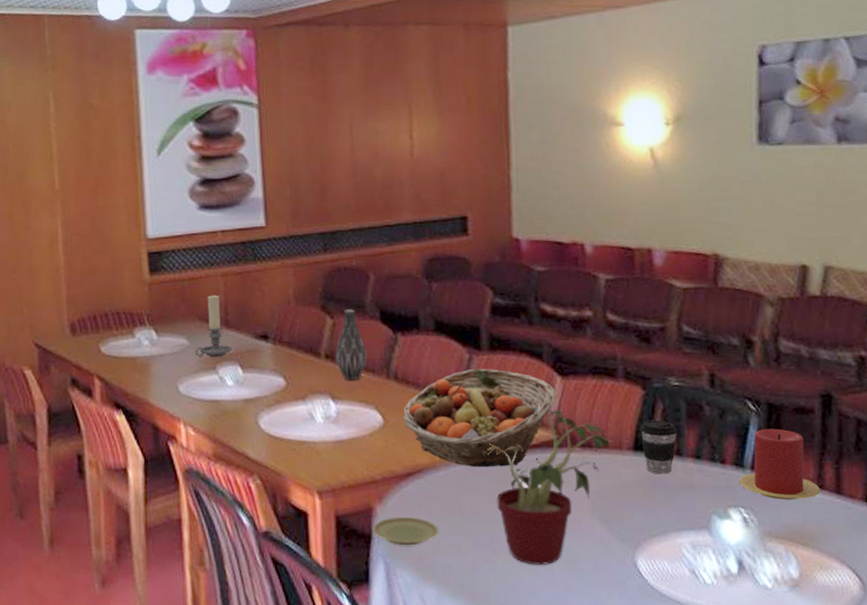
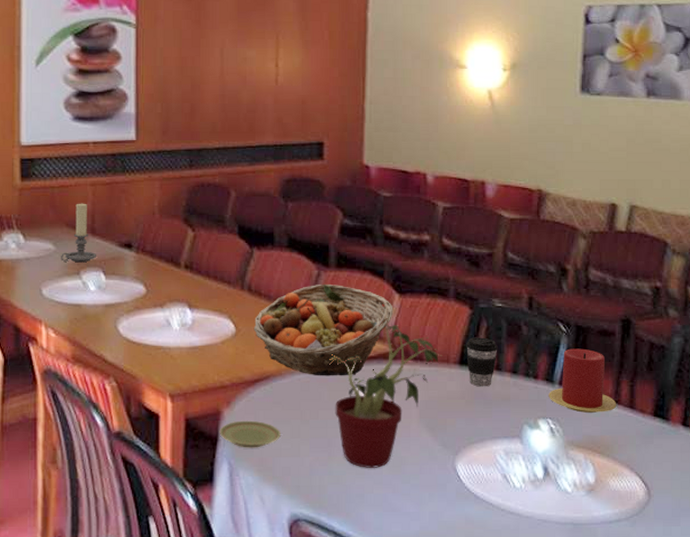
vase: present [335,309,368,381] -> none [194,223,225,291]

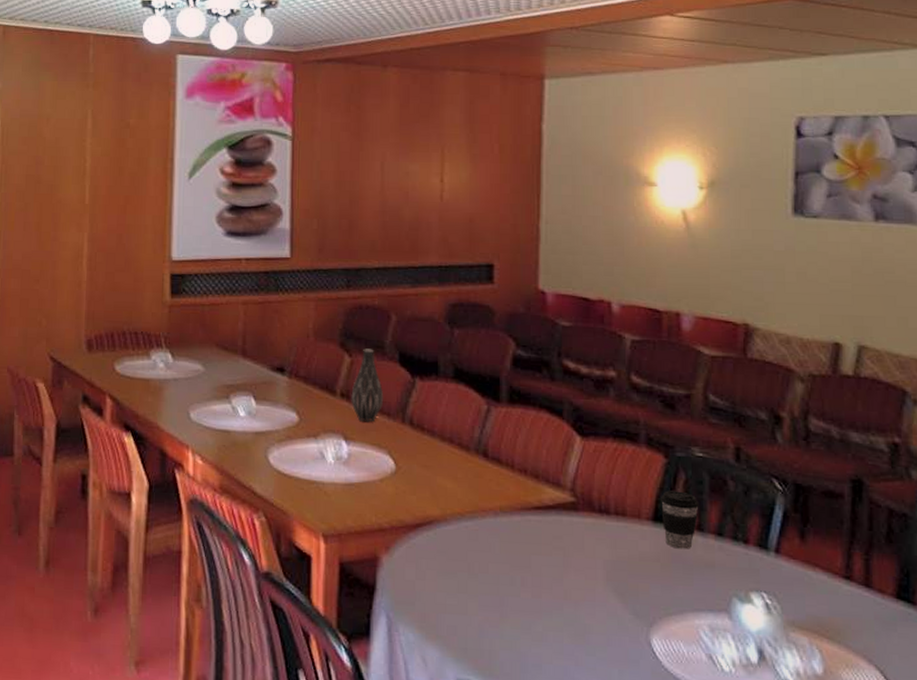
candle holder: present [61,203,96,263] -> none [210,322,247,386]
vase: none [194,223,225,291] -> present [351,348,384,422]
plate: present [219,420,281,448] -> none [377,569,445,602]
fruit basket: present [253,283,394,376] -> none [415,420,575,526]
potted plant: present [327,317,442,468] -> none [498,462,633,635]
candle: present [549,348,617,413] -> none [762,510,849,589]

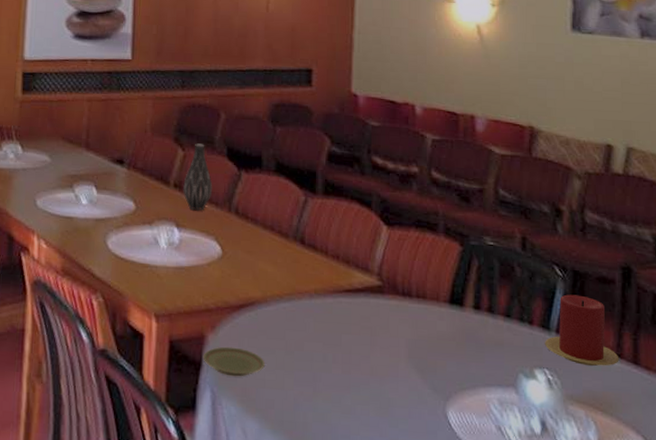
plate: none [377,569,445,602] -> present [203,346,265,377]
coffee cup: present [661,490,699,550] -> none [457,276,490,330]
candle: none [762,510,849,589] -> present [545,294,619,366]

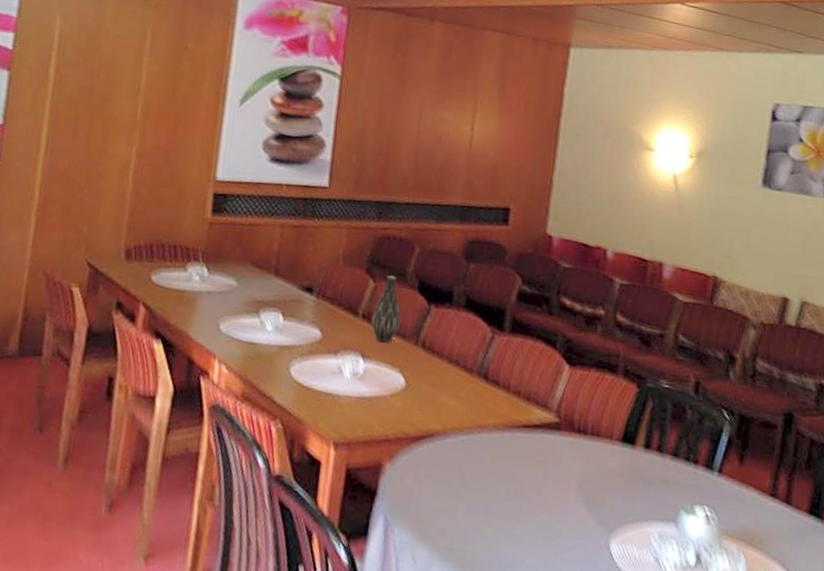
plate: present [203,346,265,377] -> none [378,476,440,506]
candle: present [545,294,619,366] -> none [707,437,774,505]

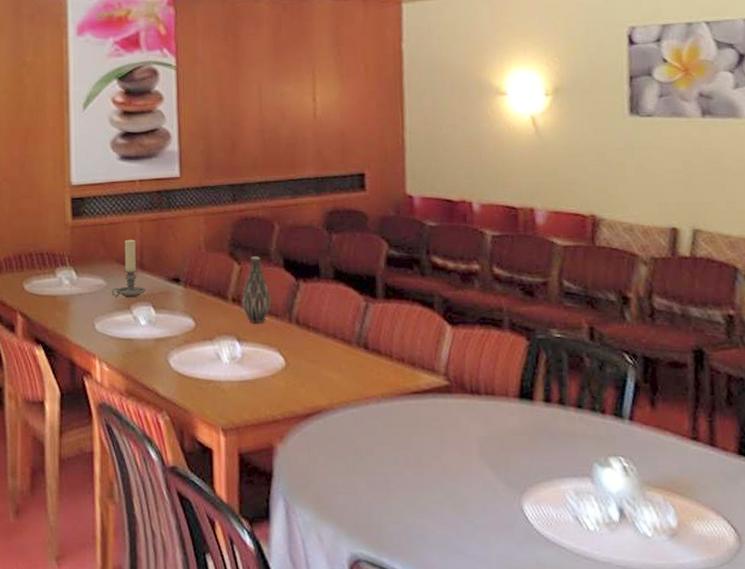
candle holder: none [242,243,277,302] -> present [112,239,146,298]

